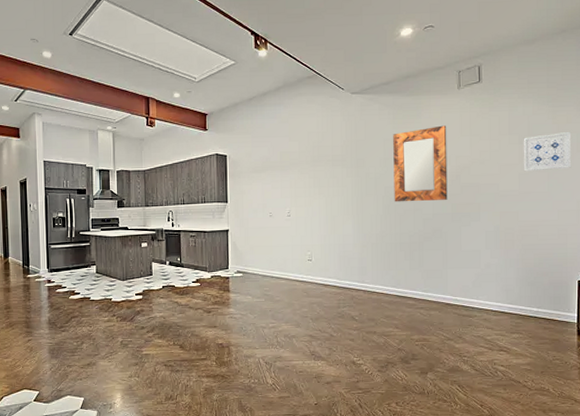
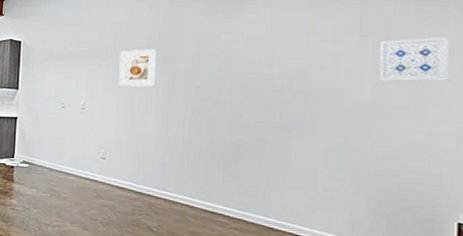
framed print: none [319,155,351,191] -> present [119,49,157,87]
home mirror: present [393,125,448,202] -> none [207,22,277,107]

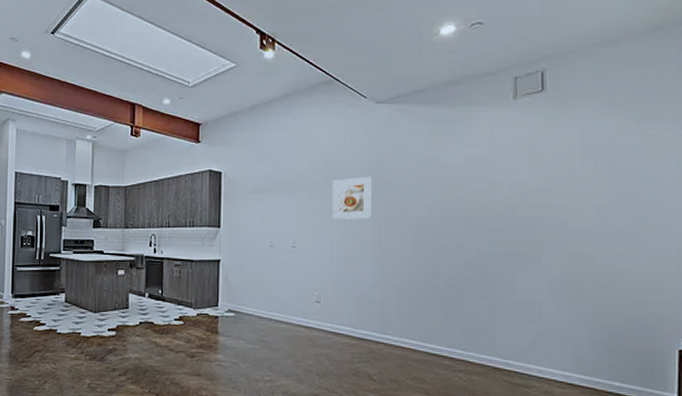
wall art: present [379,36,450,82] -> none [601,155,670,205]

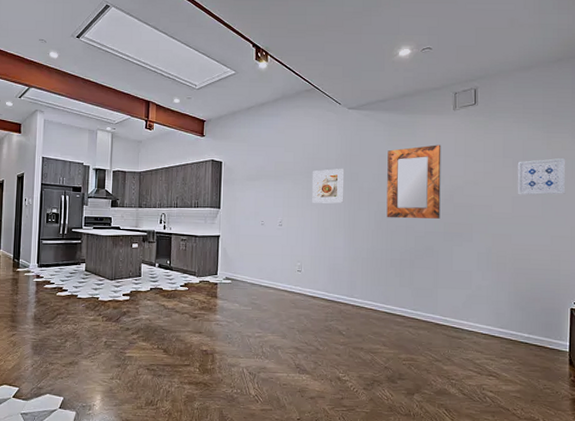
home mirror: none [427,143,498,237] -> present [386,145,441,219]
wall art: none [601,155,670,205] -> present [517,157,566,195]

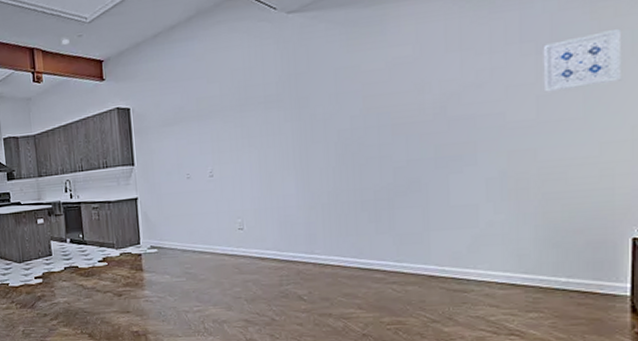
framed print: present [312,169,345,204] -> none [247,94,292,143]
home mirror: present [386,145,441,219] -> none [347,40,428,149]

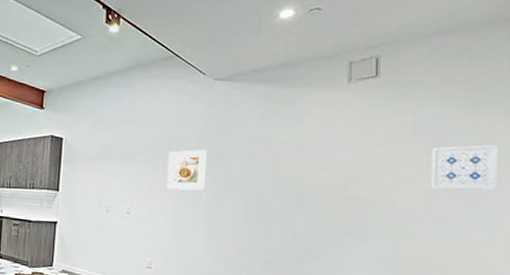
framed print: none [247,94,292,143] -> present [167,149,208,191]

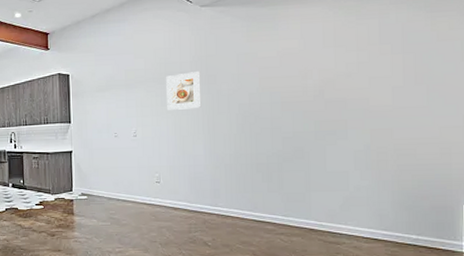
wall art: present [430,144,499,191] -> none [396,38,456,85]

